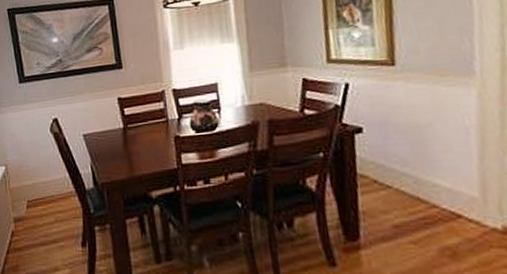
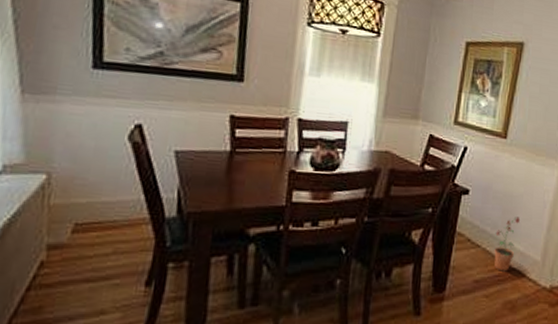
potted plant: none [407,149,440,213] -> present [494,216,520,272]

